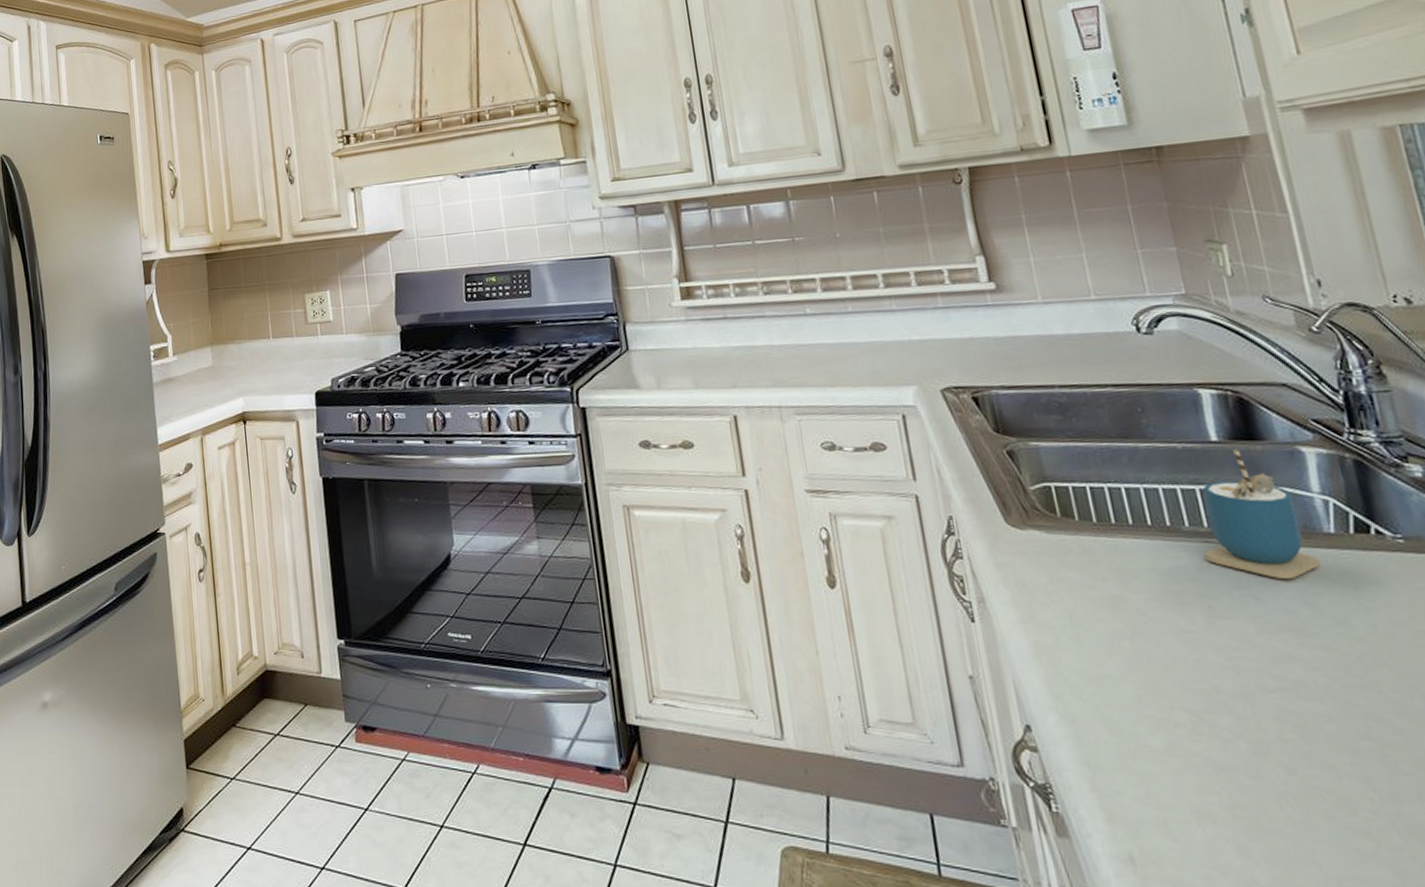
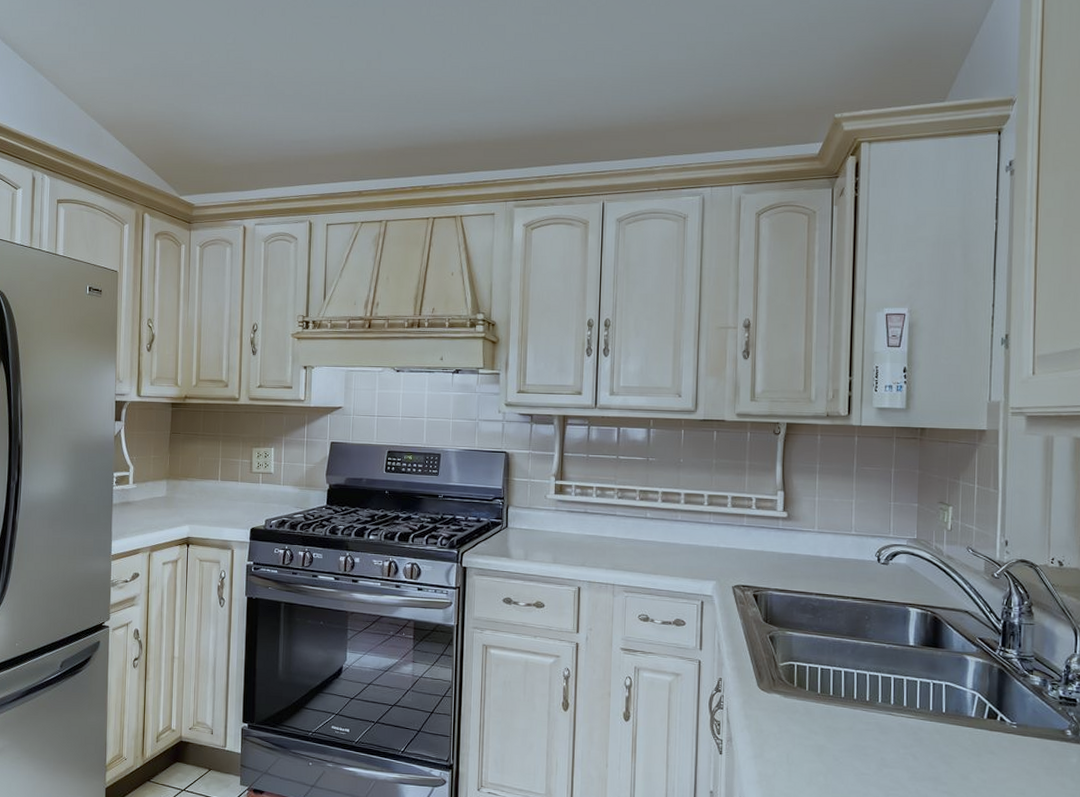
cup: present [1203,450,1320,580] -> none [888,653,960,746]

